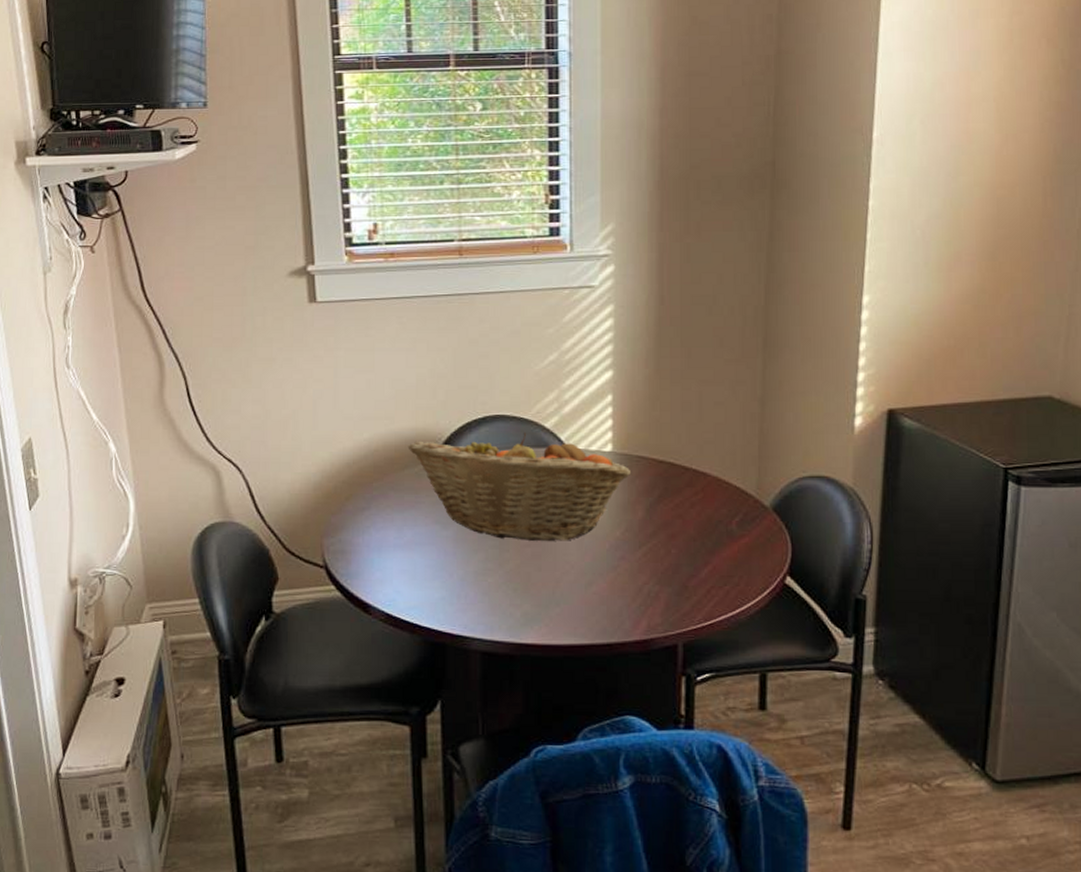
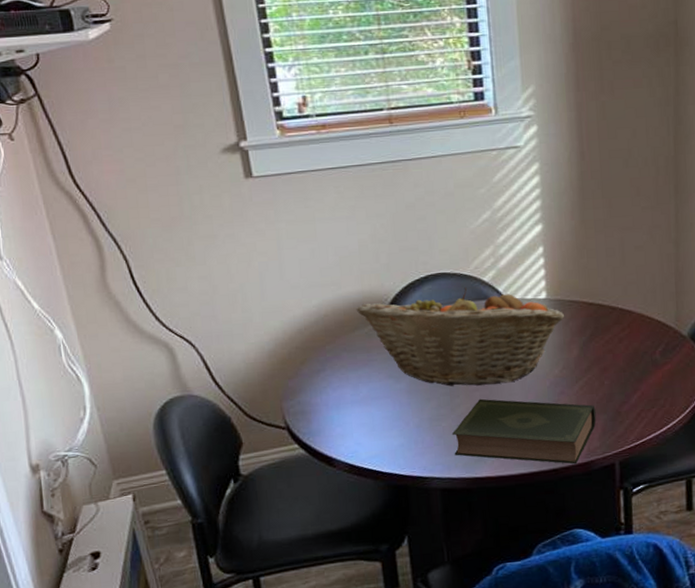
book: none [499,555,660,641] -> present [453,398,596,464]

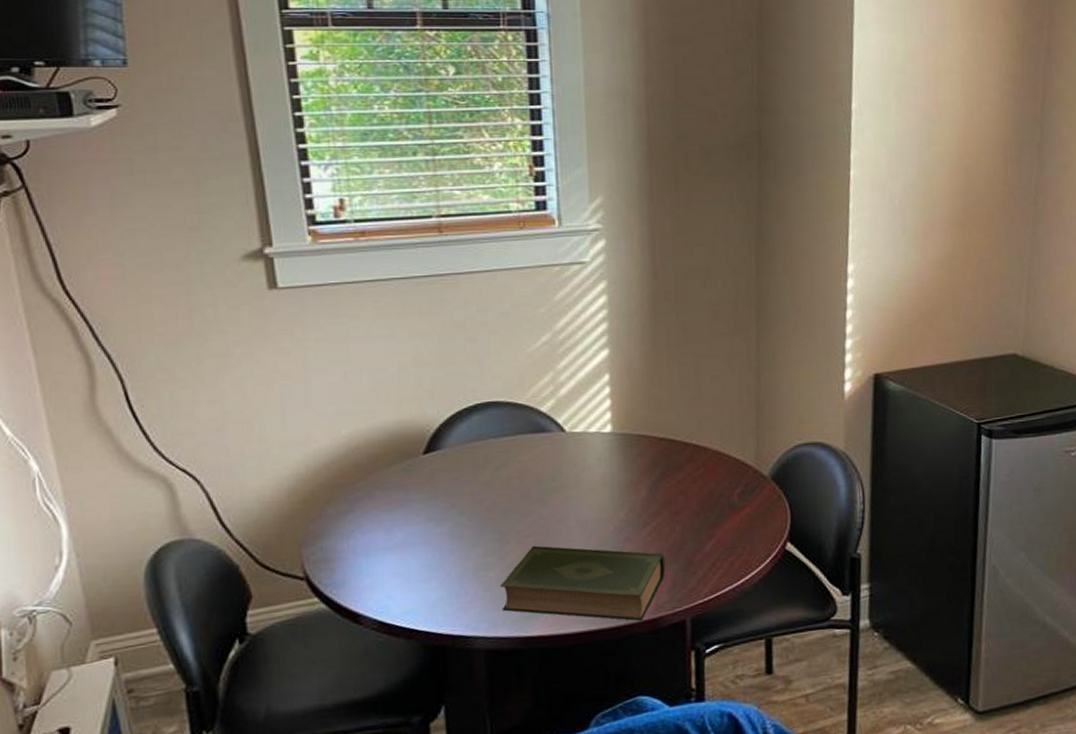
fruit basket: present [356,287,565,386] -> none [392,418,632,531]

